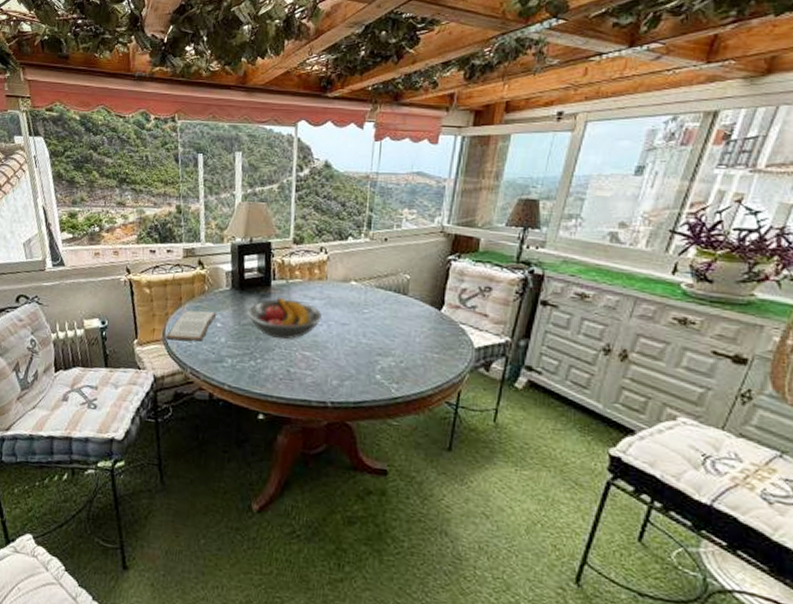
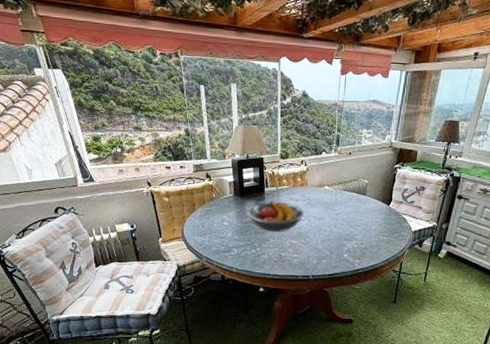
book: present [166,310,216,342] -> none [185,213,223,237]

